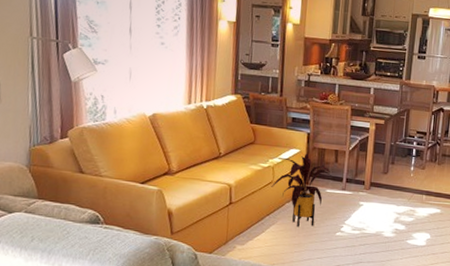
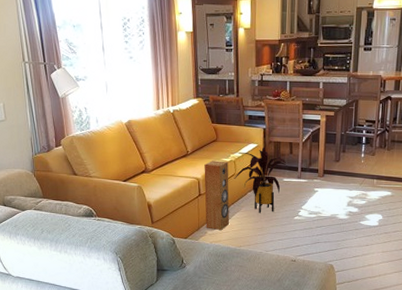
speaker: none [235,165,266,245] -> present [204,161,230,230]

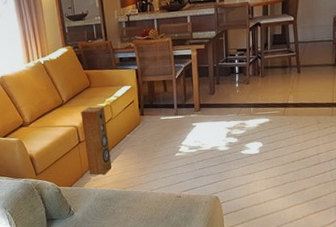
house plant: present [234,147,290,214] -> none [111,88,166,154]

